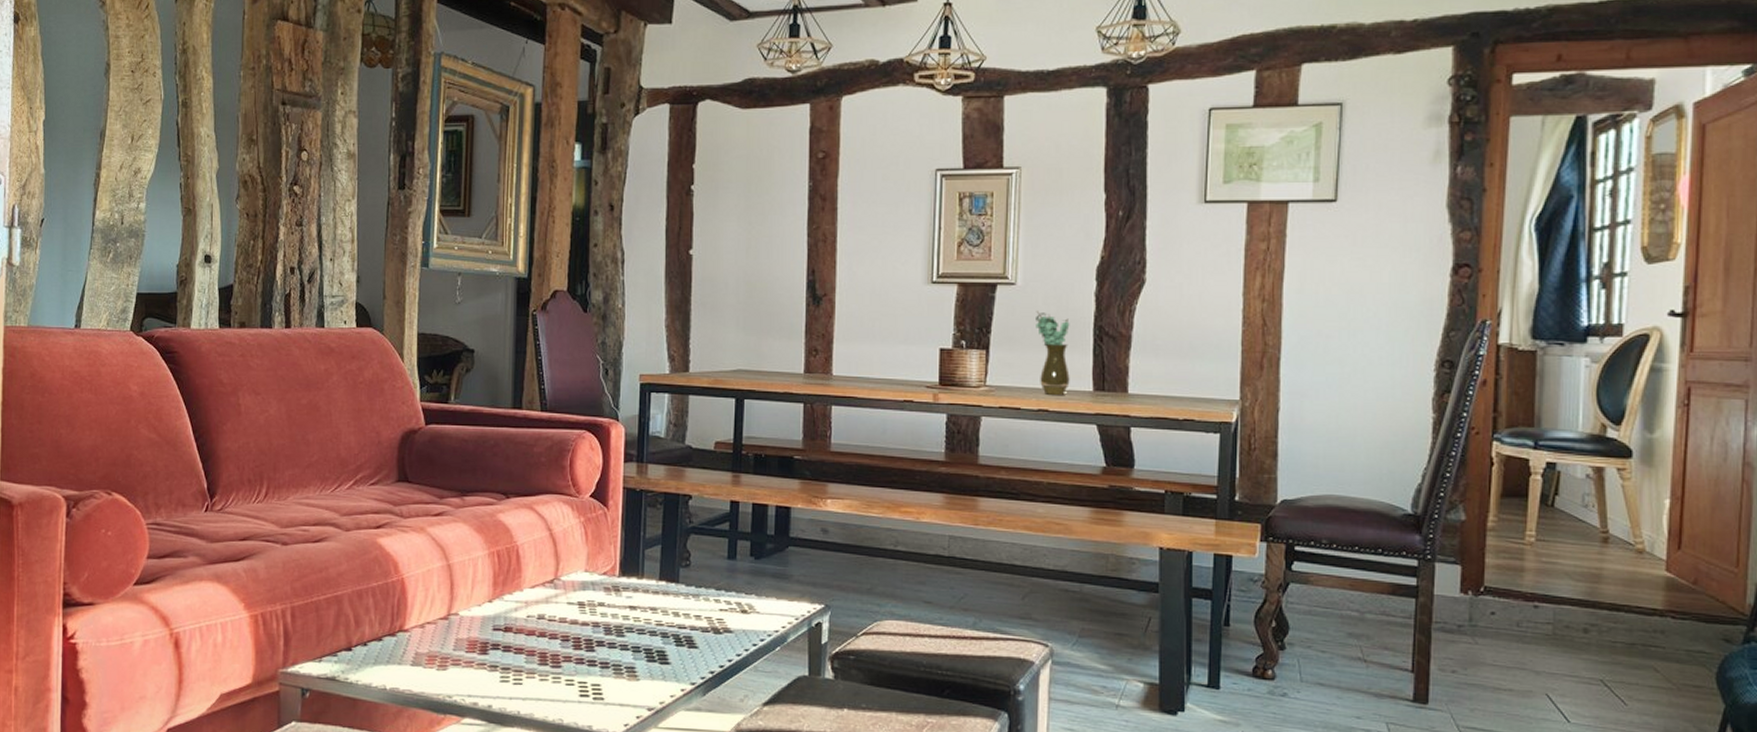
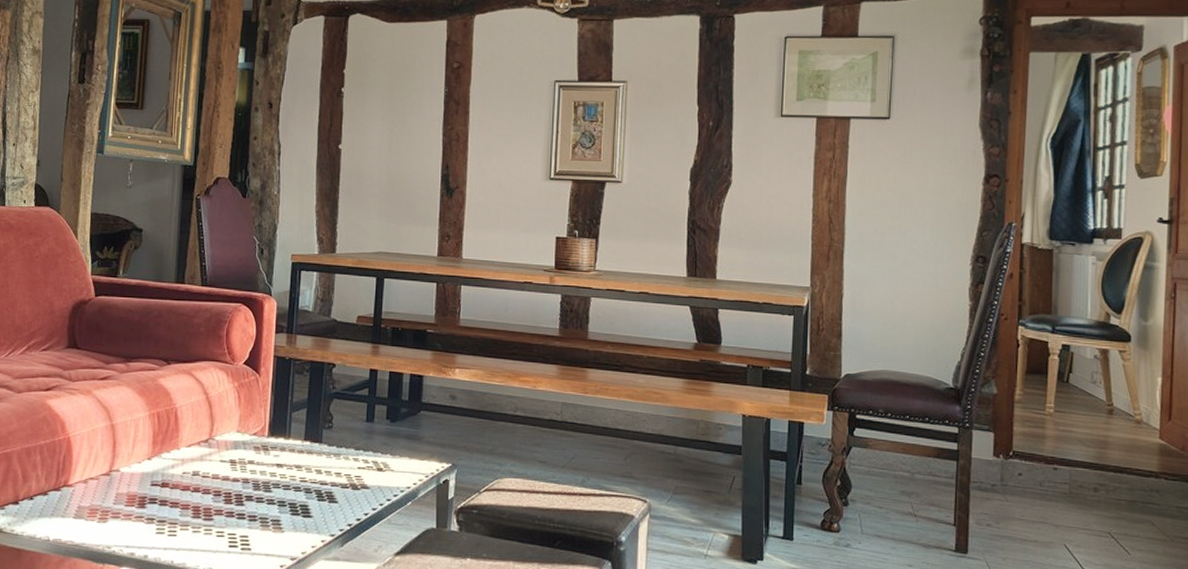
vase: present [1036,311,1070,396] -> none [638,206,668,281]

